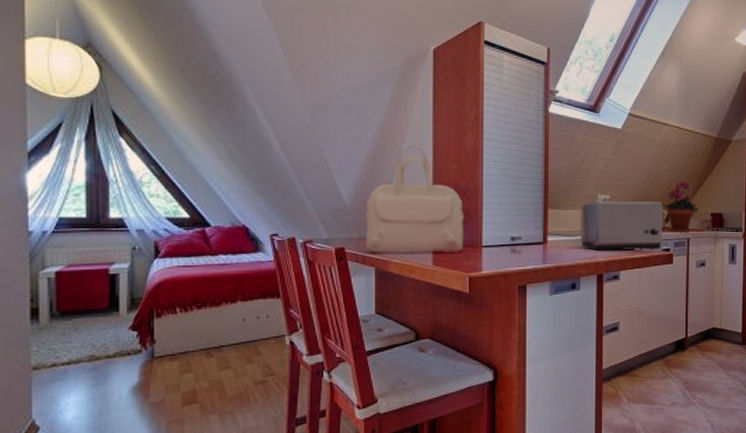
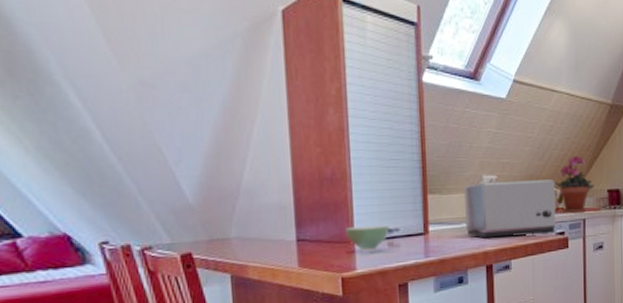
handbag: present [364,145,465,253] -> none [212,127,333,257]
bowl: none [474,233,513,256] -> present [344,224,390,253]

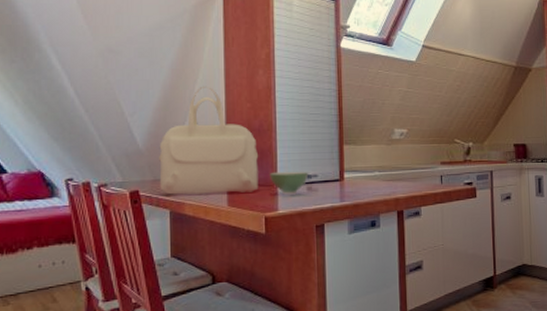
handbag: none [212,127,333,257] -> present [158,86,259,195]
toaster: present [464,179,556,238] -> none [377,134,464,186]
potted plant: present [554,155,594,214] -> none [462,112,501,166]

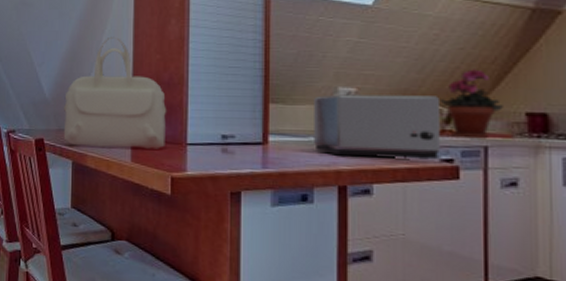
bowl: present [269,171,309,195] -> none [177,129,225,156]
toaster: none [377,134,464,186] -> present [314,94,440,160]
potted plant: none [462,112,501,166] -> present [439,69,503,139]

